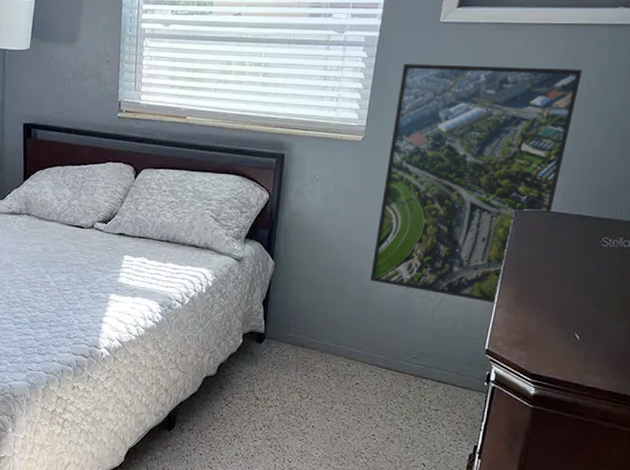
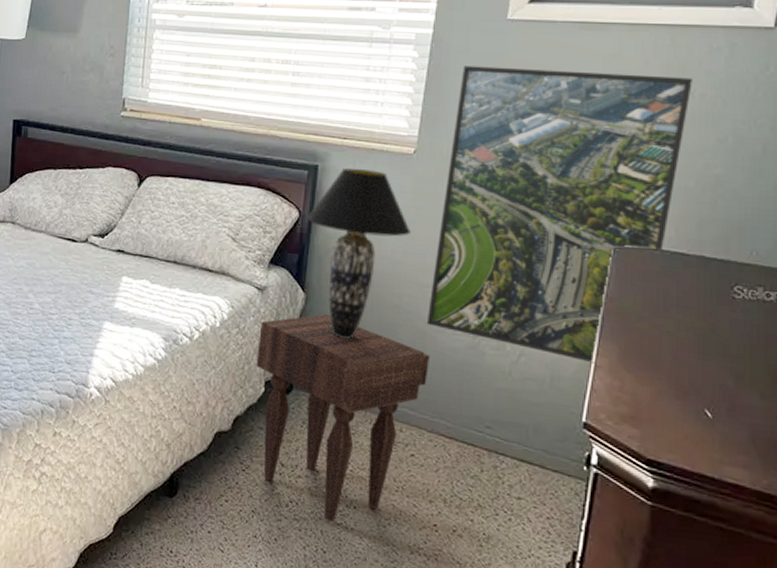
nightstand: none [235,277,372,439] -> present [256,313,429,523]
table lamp: none [275,155,359,295] -> present [306,168,411,338]

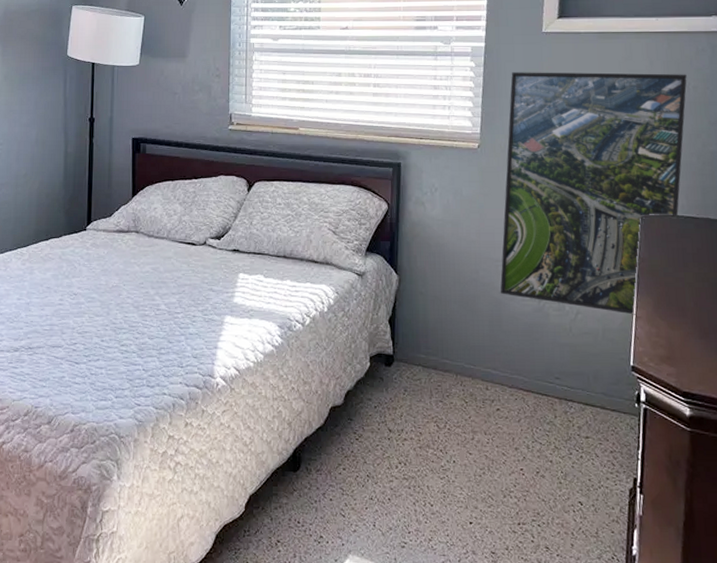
nightstand: present [256,313,429,523] -> none [361,292,505,478]
table lamp: present [306,168,411,338] -> none [394,163,481,311]

